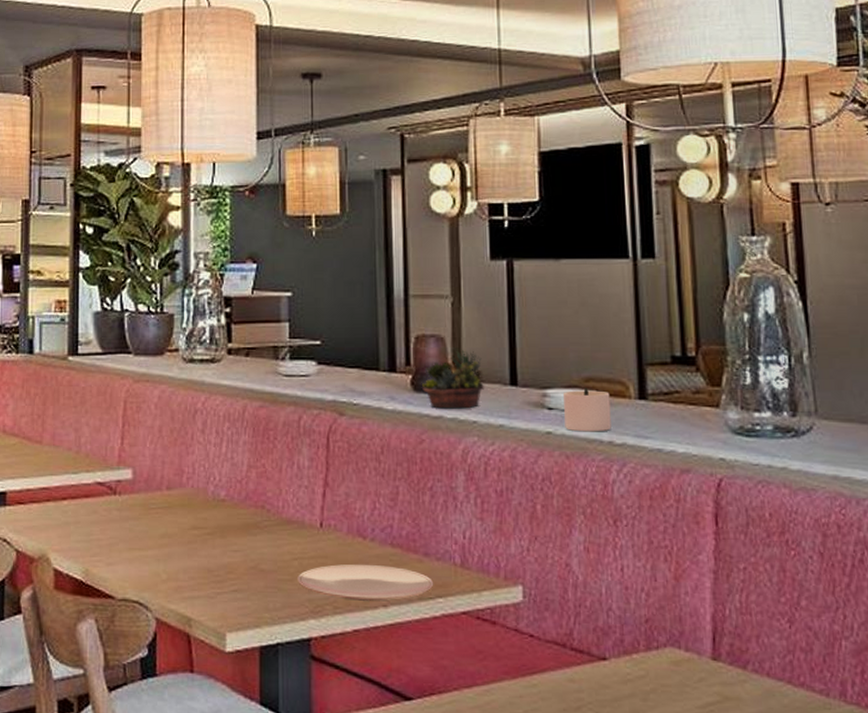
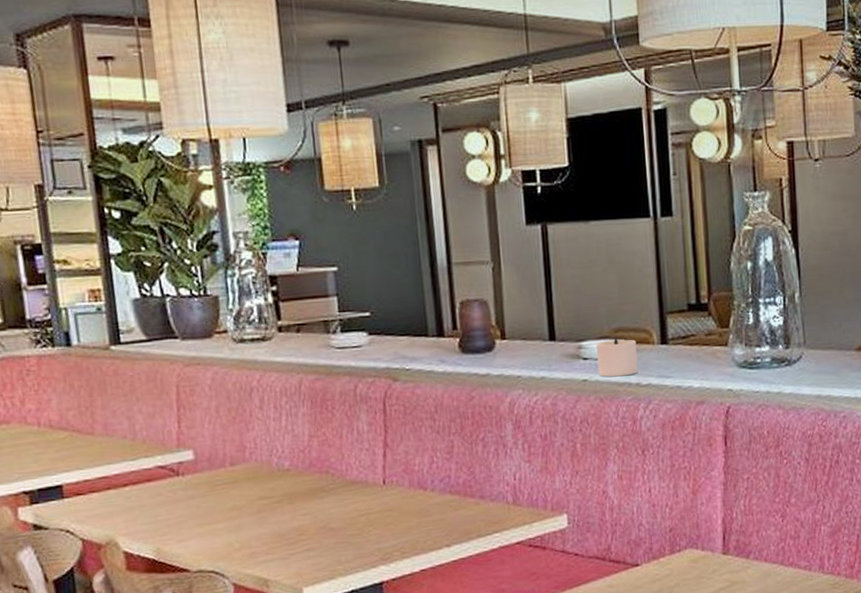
plate: present [298,564,434,601] -> none [366,511,490,545]
succulent planter: present [422,350,485,409] -> none [469,311,527,367]

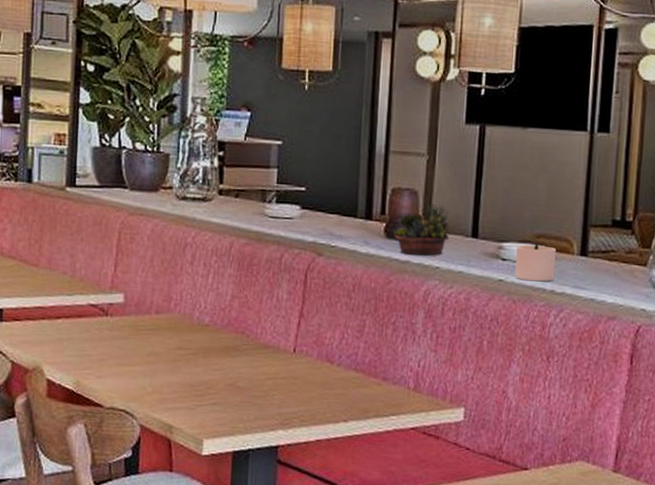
succulent planter: none [469,311,527,367] -> present [394,204,450,256]

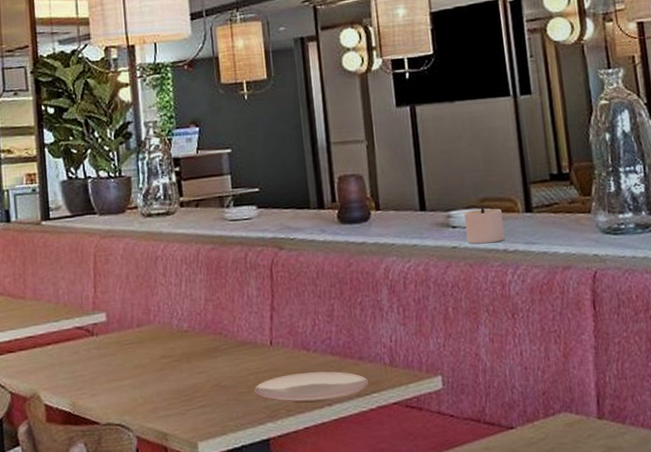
plate: none [270,384,389,417] -> present [254,371,369,403]
succulent planter: present [394,204,450,256] -> none [347,184,400,236]

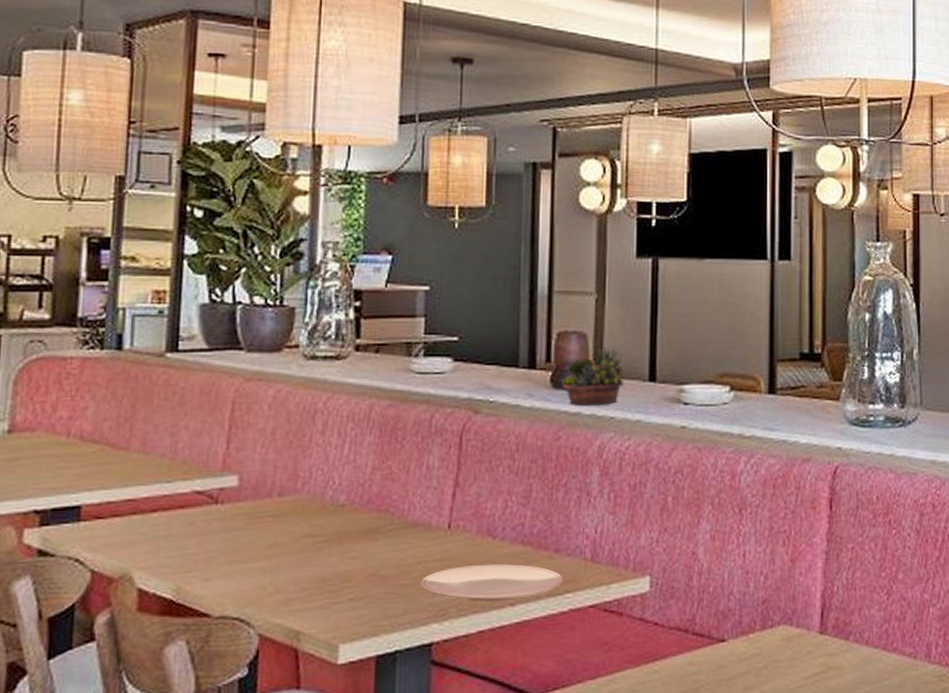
succulent planter: none [347,184,400,236] -> present [562,347,625,405]
candle: present [464,207,505,244] -> none [699,383,742,426]

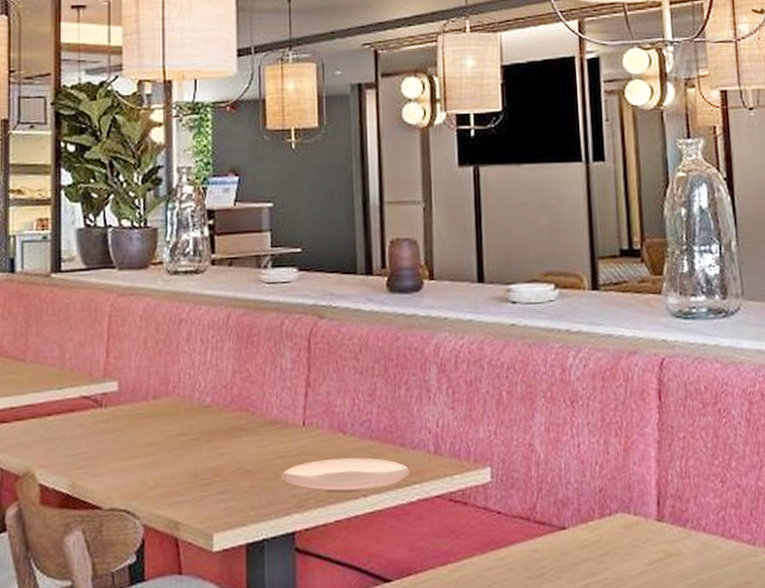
succulent planter: present [562,347,625,405] -> none [397,251,455,307]

